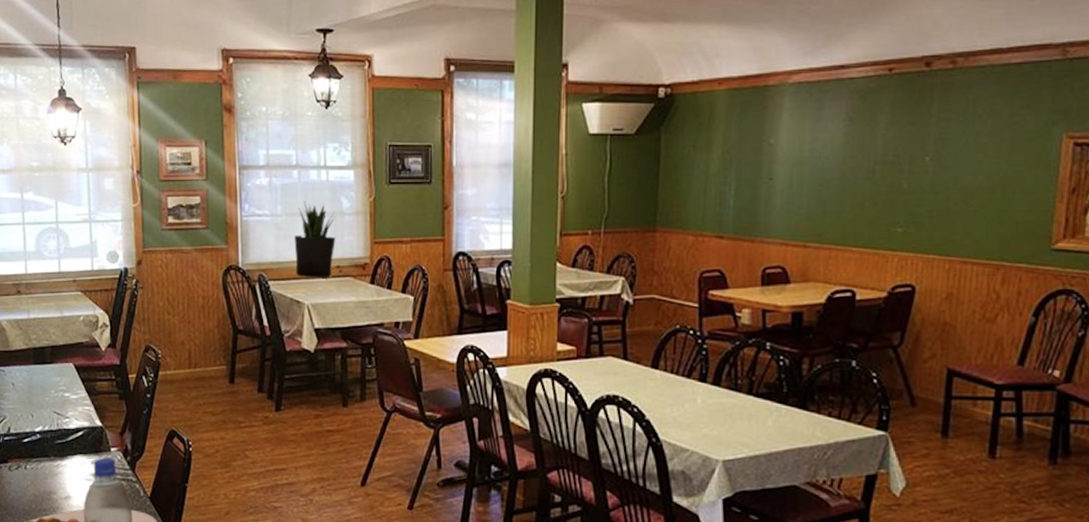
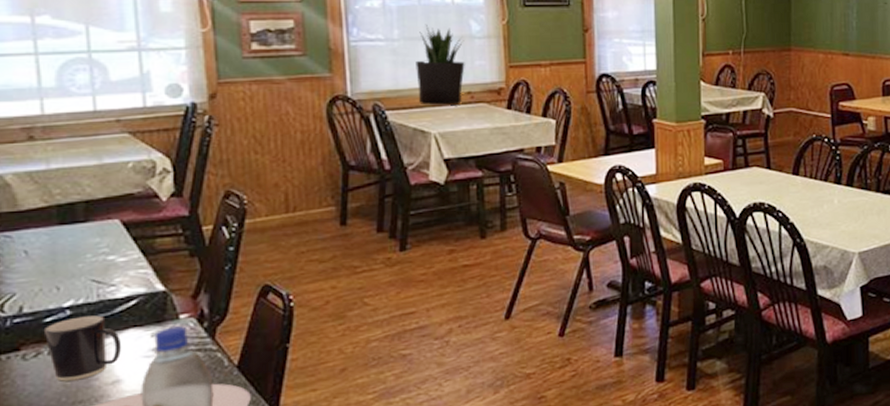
mug: none [22,440,71,492] -> present [43,315,121,382]

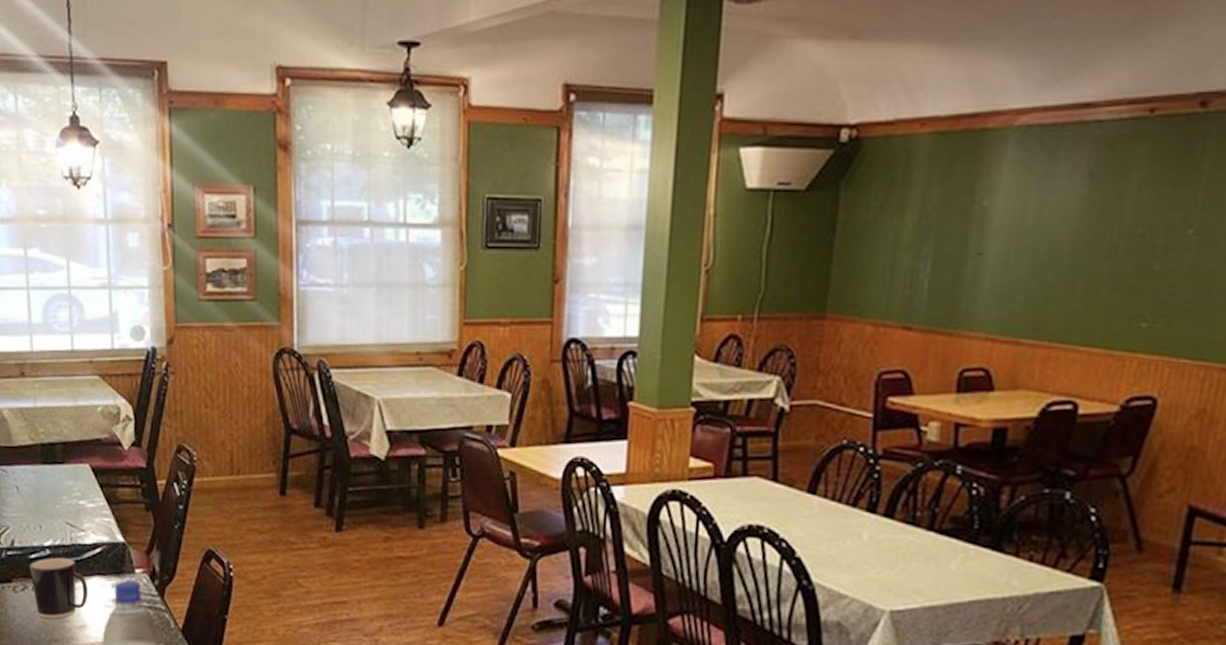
planter: present [416,24,465,106] -> none [363,267,417,368]

